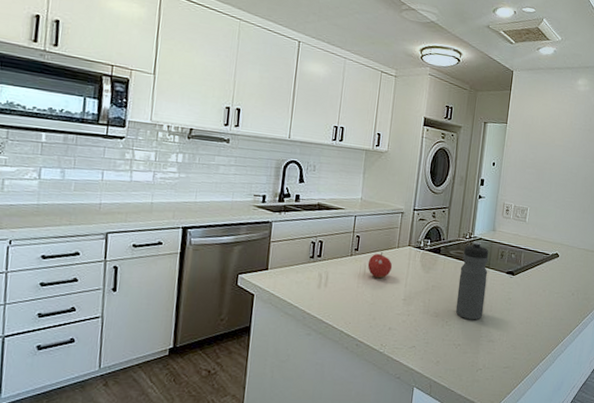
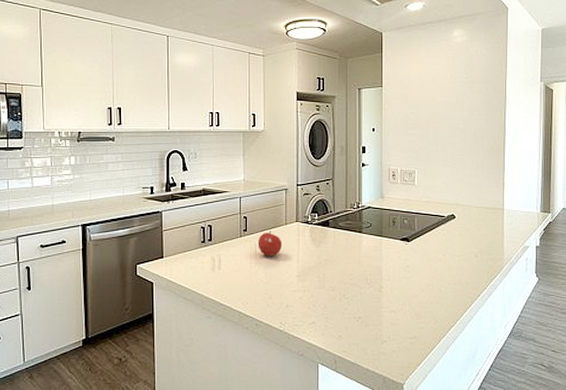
water bottle: present [455,241,489,320] -> none [351,210,381,291]

